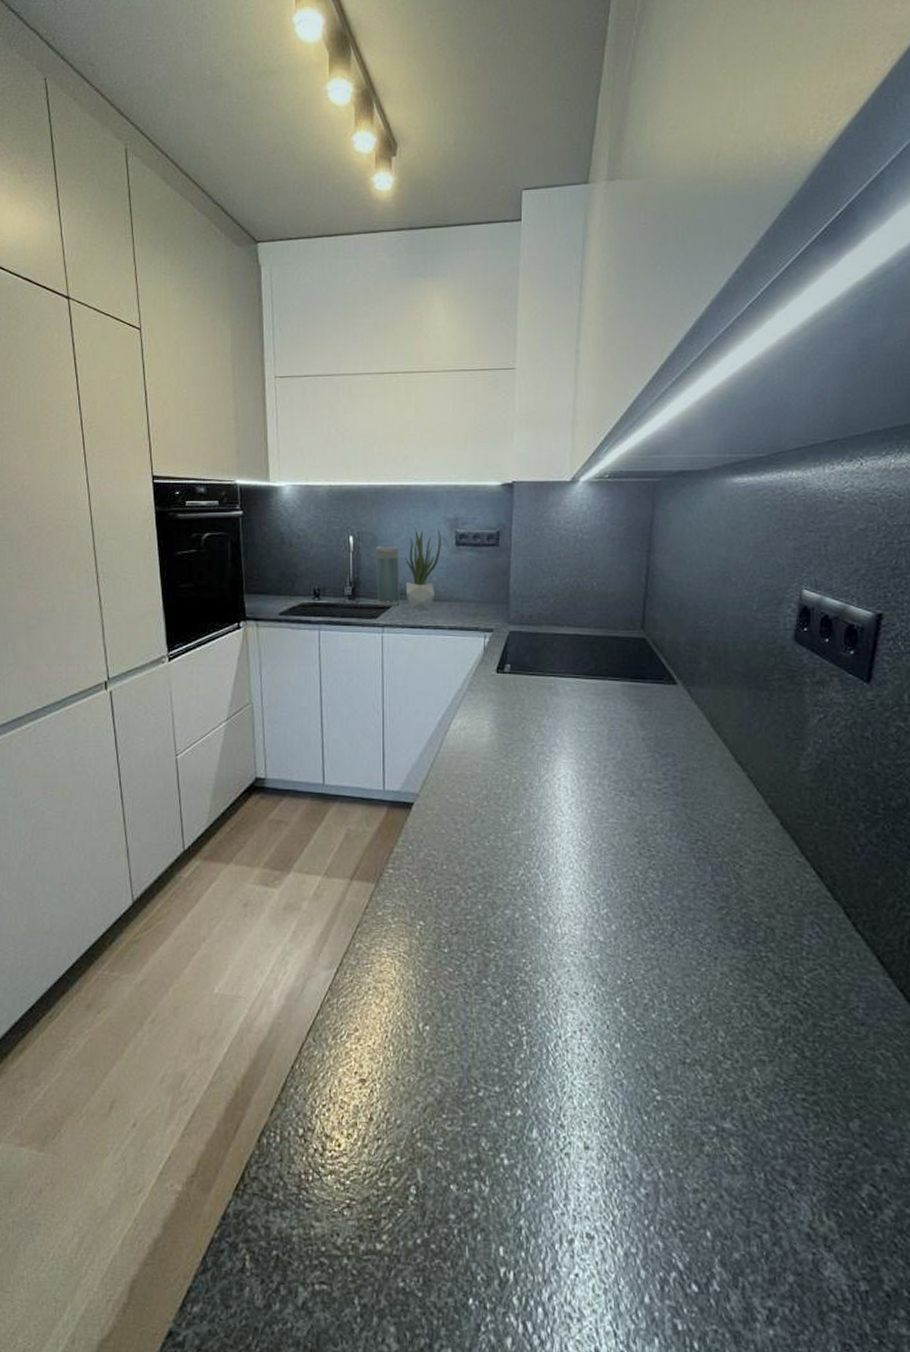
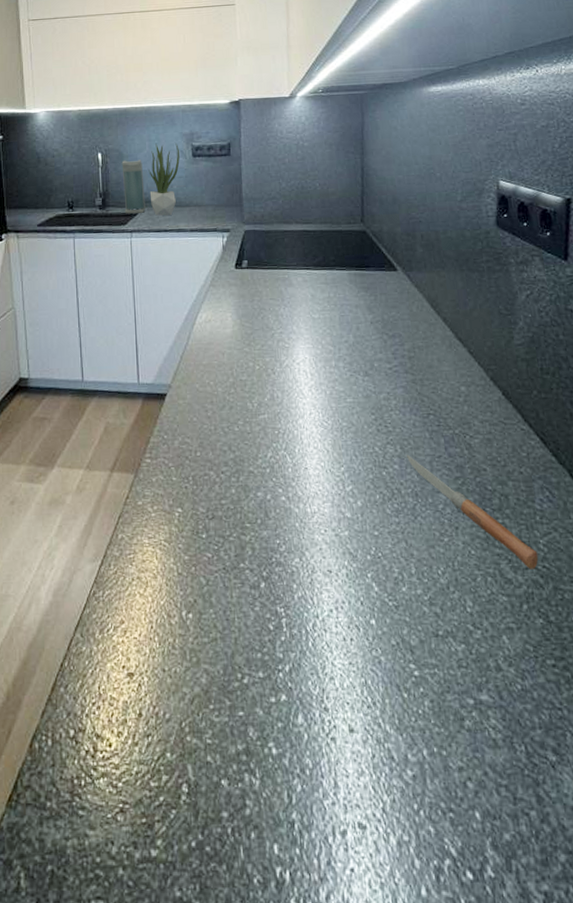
knife: none [669,880,800,1004] -> present [407,454,539,569]

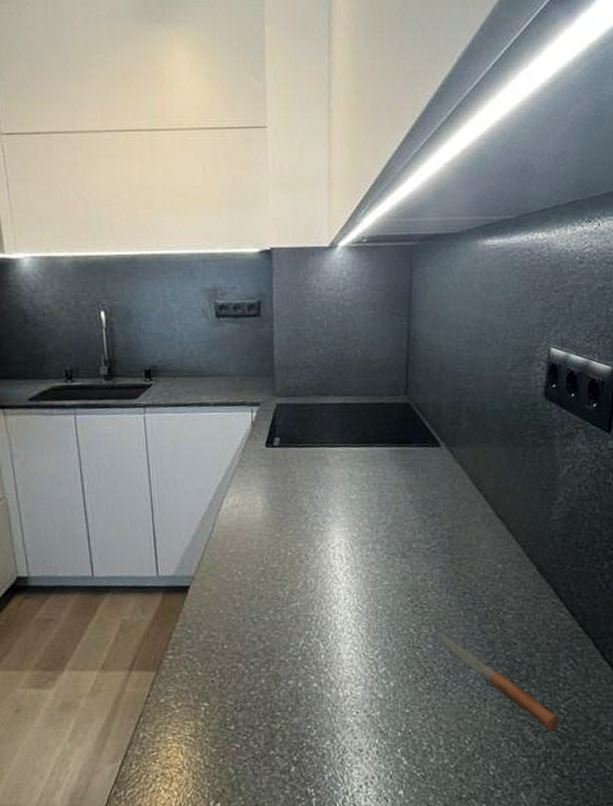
soap dispenser: present [121,160,146,214] -> none [130,320,161,385]
potted plant: present [148,143,180,216] -> none [163,300,201,388]

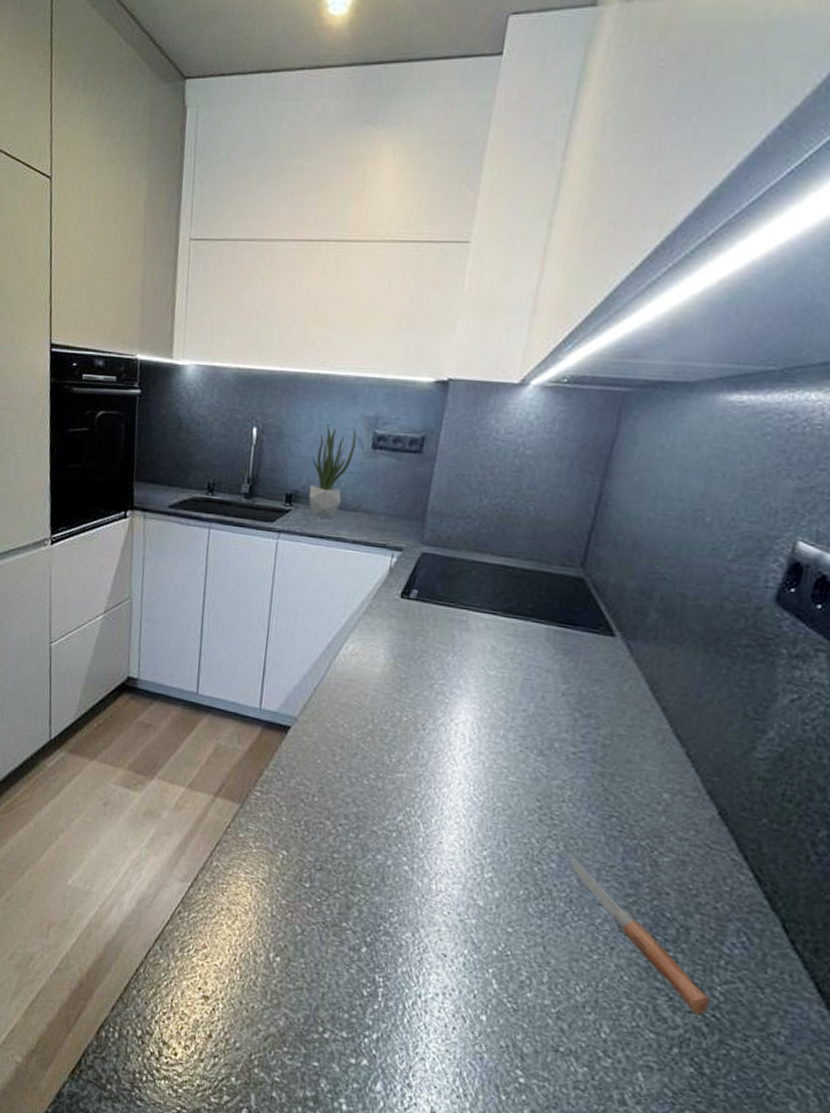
potted plant: none [163,300,201,388] -> present [309,425,357,519]

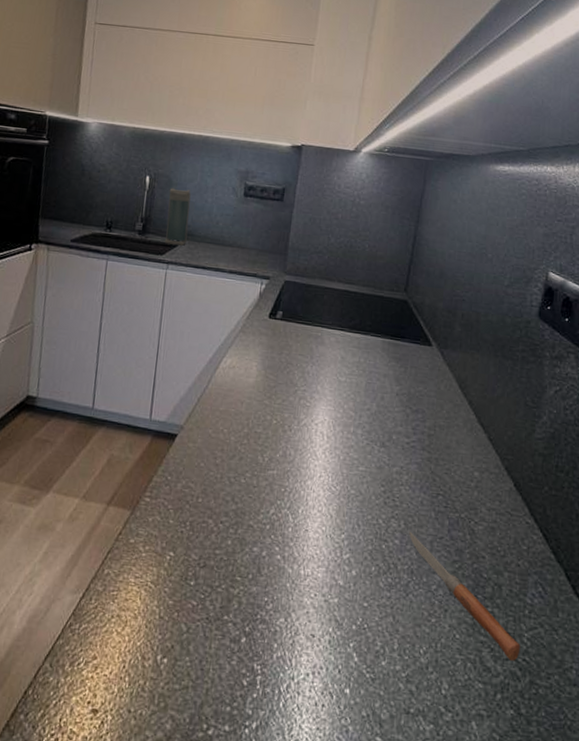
soap dispenser: none [274,441,307,511] -> present [164,188,191,246]
potted plant: present [309,425,357,519] -> none [193,176,232,253]

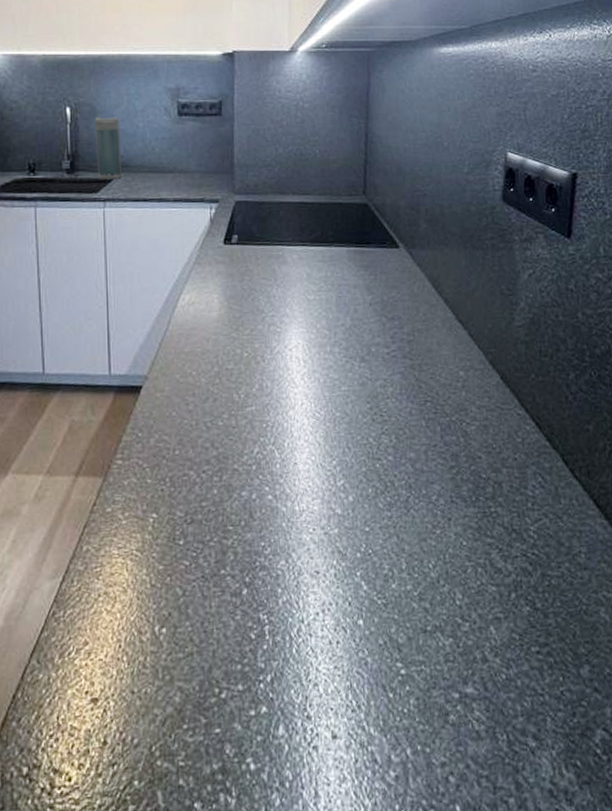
knife: present [409,531,521,661] -> none [402,444,528,557]

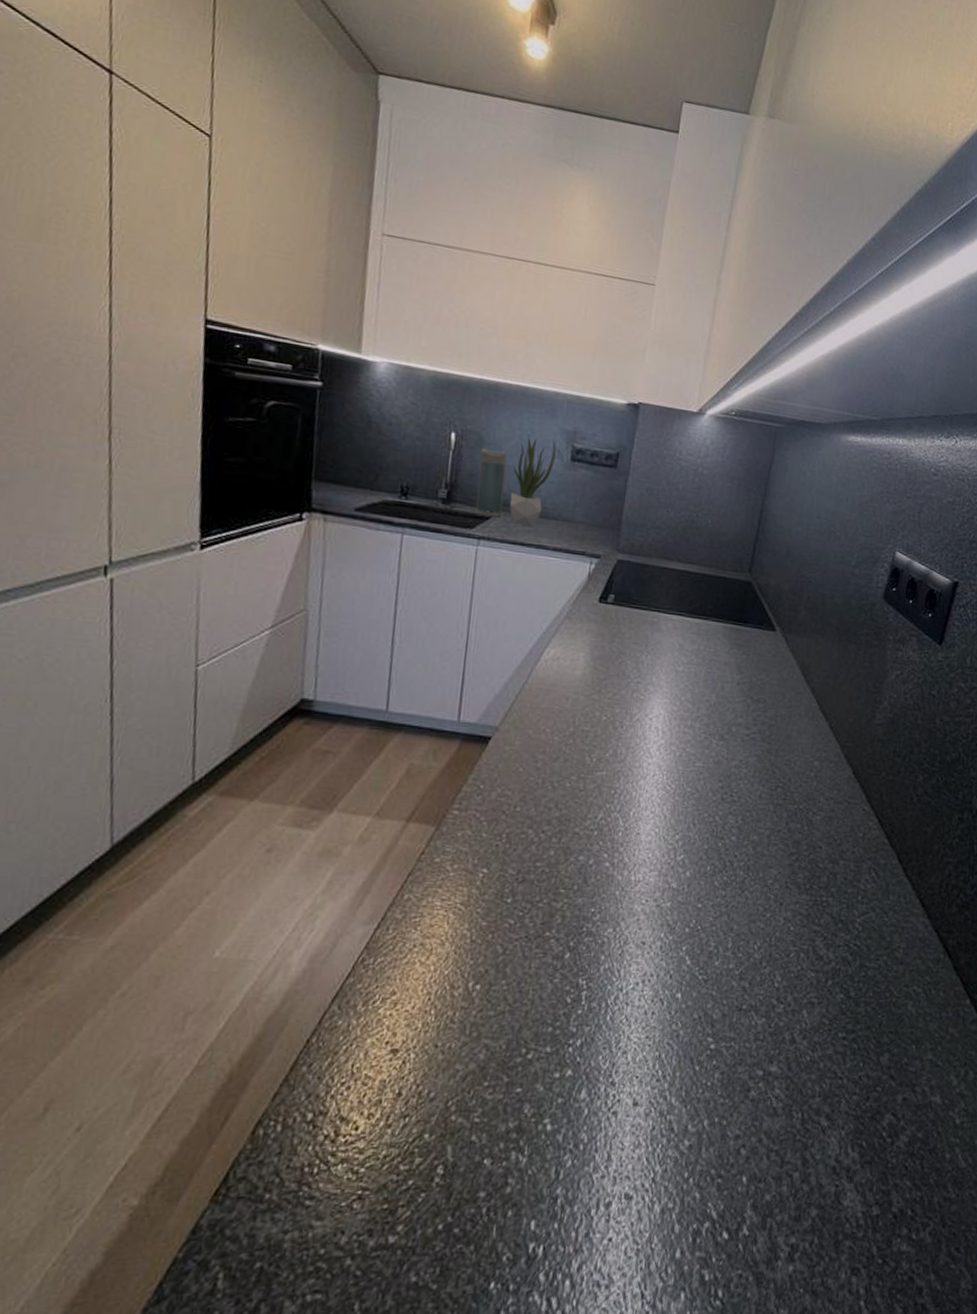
potted plant: none [126,98,163,183] -> present [510,435,556,526]

